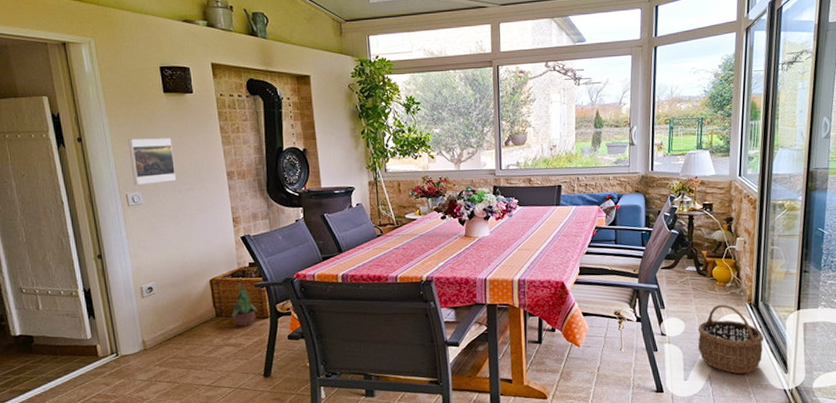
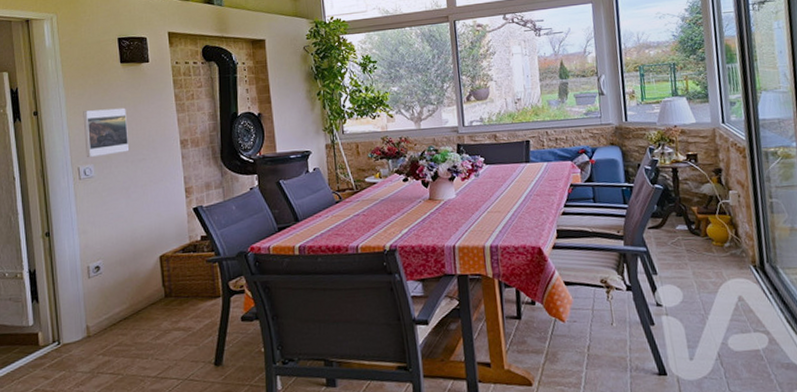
potted plant: present [231,281,258,327] -> none [181,256,210,308]
wicker basket: present [697,304,764,374] -> none [698,267,778,351]

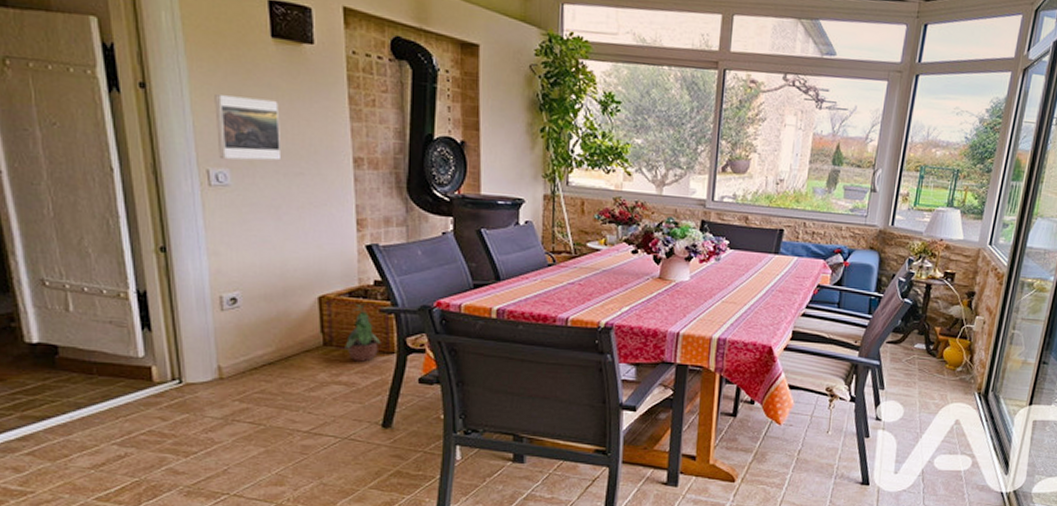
potted plant: none [181,256,210,308] -> present [345,303,382,362]

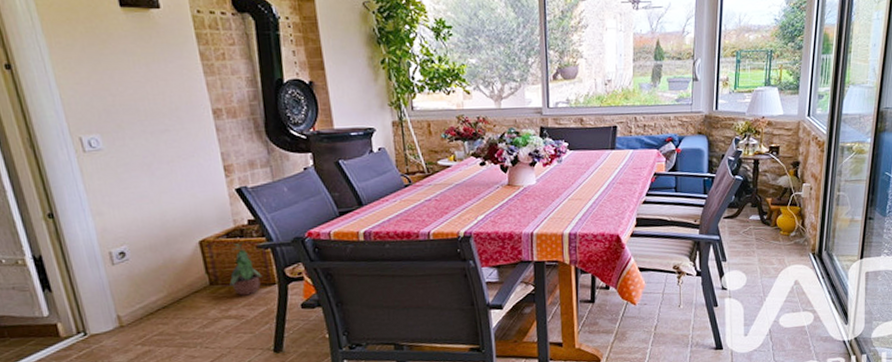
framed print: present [214,95,282,161] -> none [76,65,147,125]

